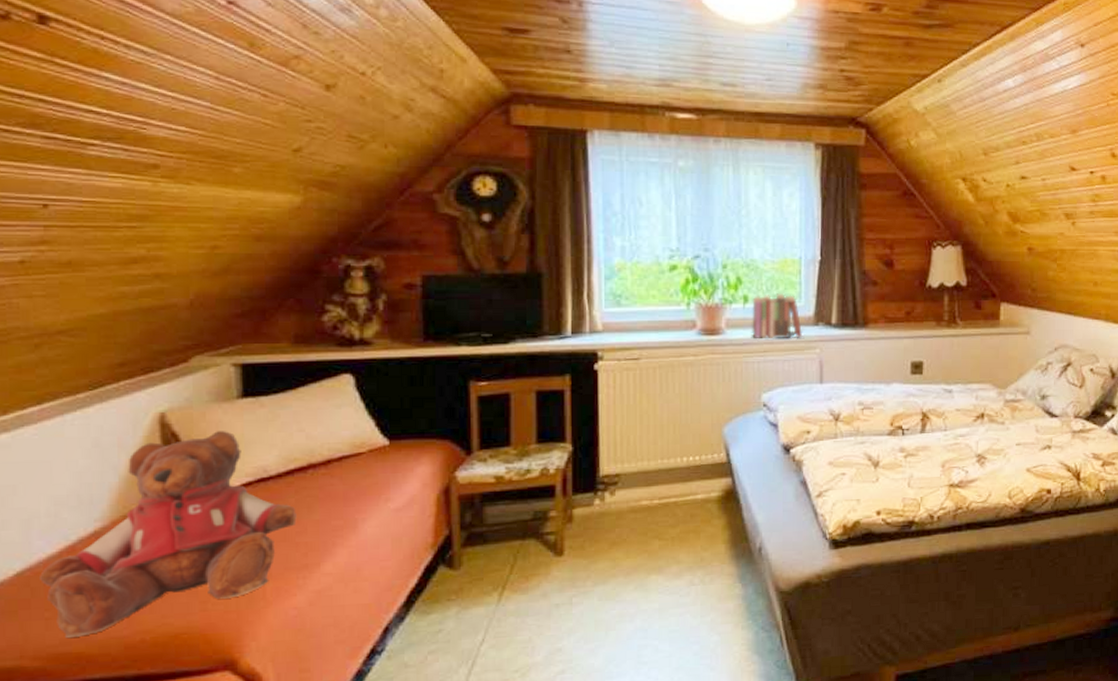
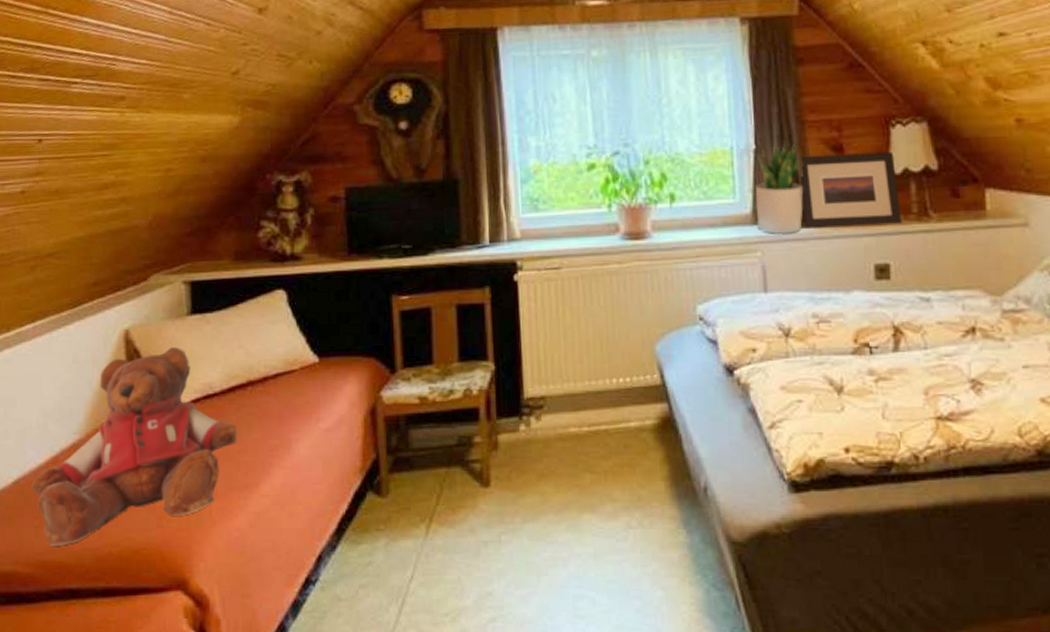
books: present [752,293,802,340] -> none [680,189,739,243]
planter: none [817,254,858,334] -> present [755,140,804,234]
picture frame: none [855,268,936,330] -> present [798,152,902,228]

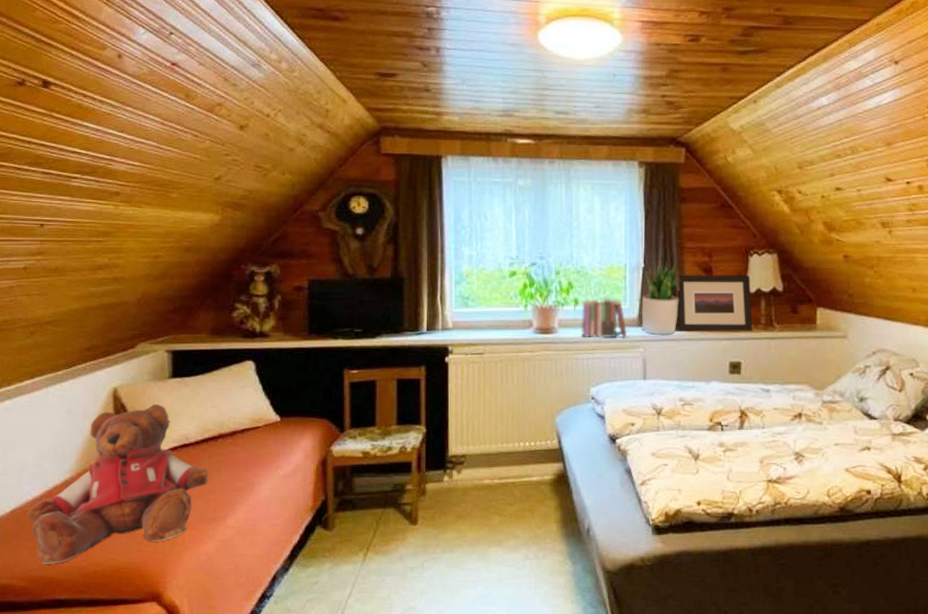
books: none [680,189,739,243] -> present [582,297,627,339]

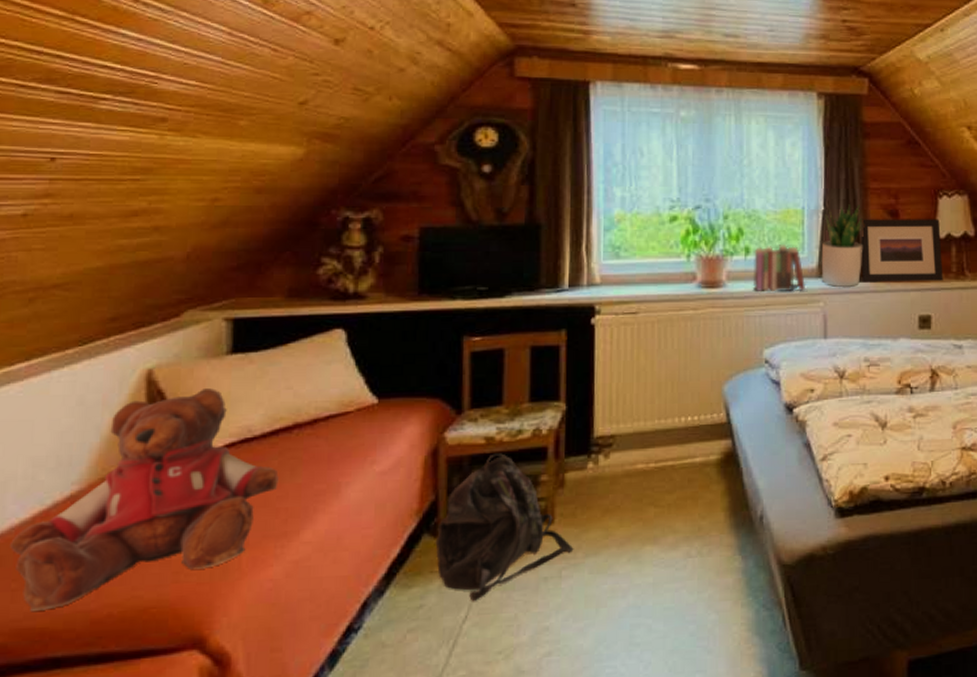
backpack: none [326,465,434,581] -> present [435,453,574,601]

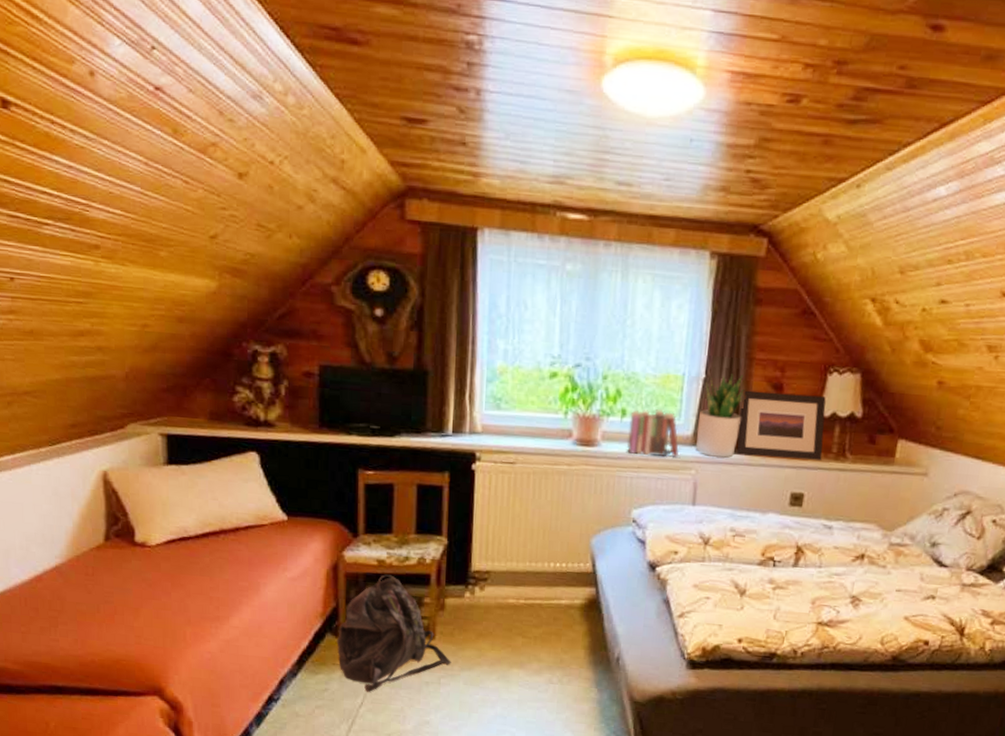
teddy bear: present [10,388,279,611] -> none [17,492,211,651]

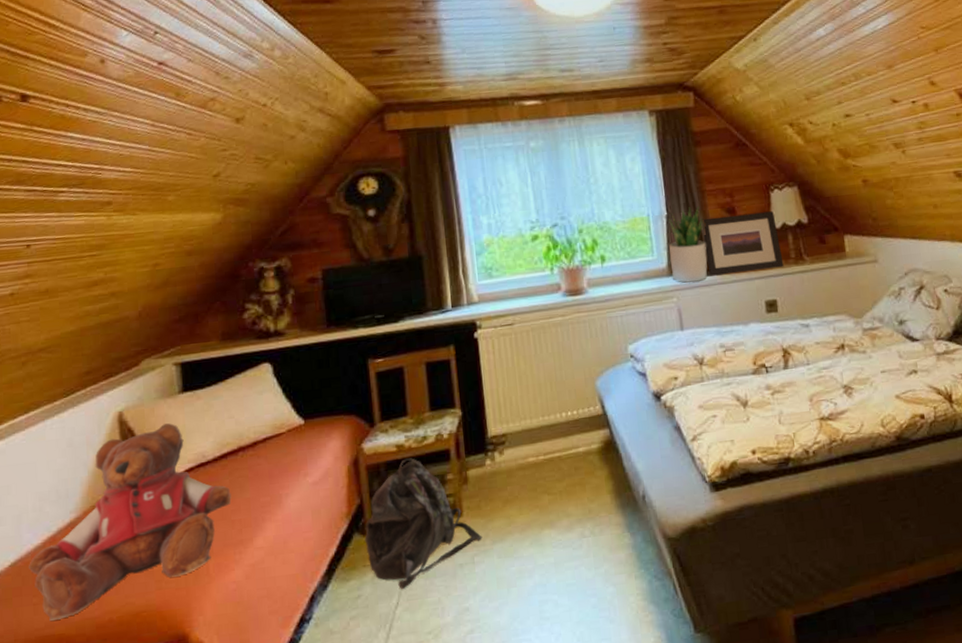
teddy bear: none [17,492,211,651] -> present [29,423,232,621]
books: present [627,409,679,457] -> none [609,250,659,295]

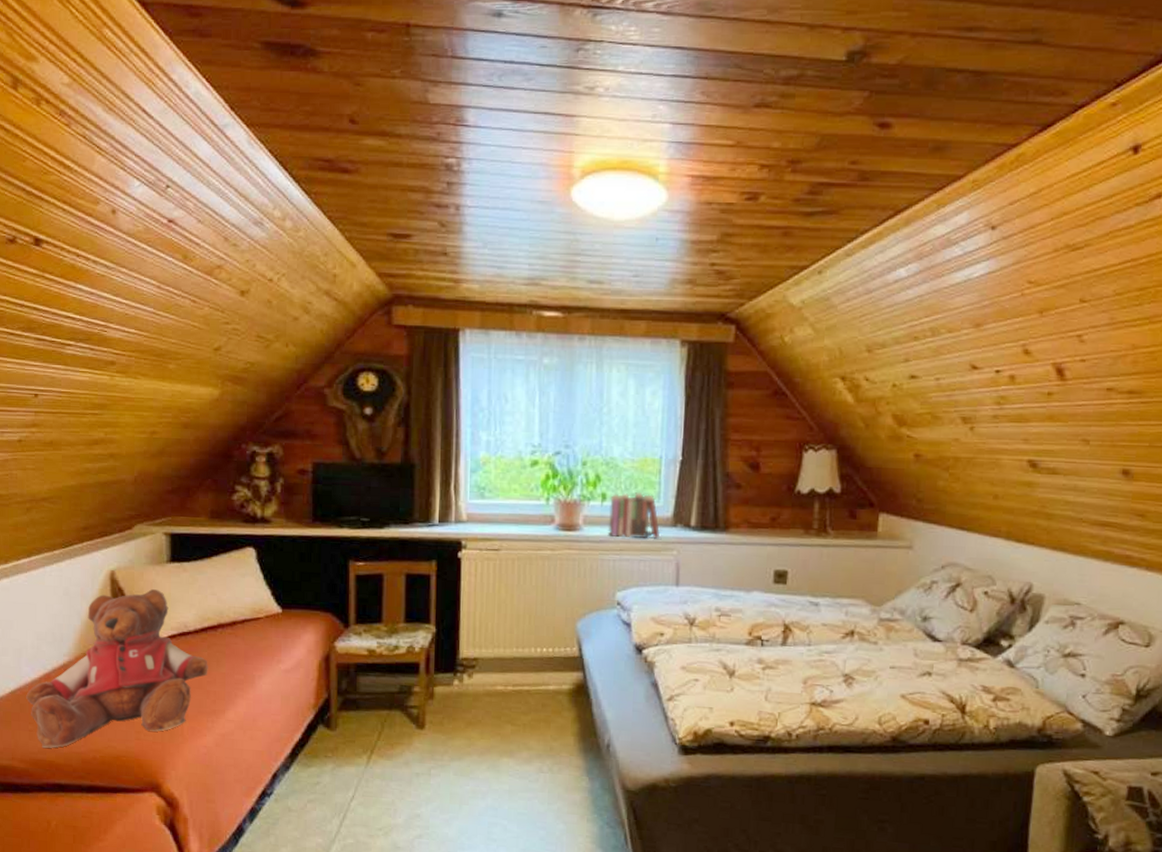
backpack: present [364,458,483,589] -> none [328,664,441,785]
books: none [609,250,659,295] -> present [609,492,660,539]
planter: present [669,206,708,283] -> none [676,455,721,537]
picture frame: present [701,211,784,276] -> none [717,470,804,537]

